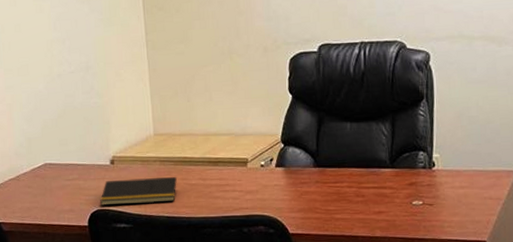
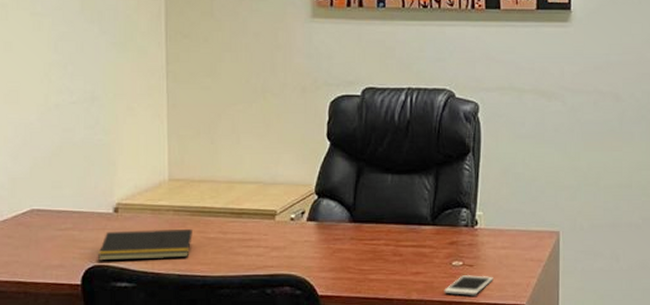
cell phone: none [406,213,453,233] -> present [444,275,493,296]

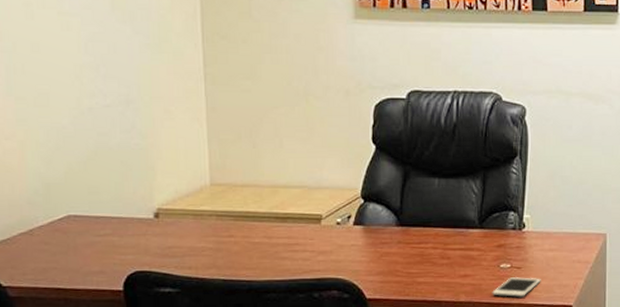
notepad: present [98,228,192,261] -> none [140,233,237,267]

